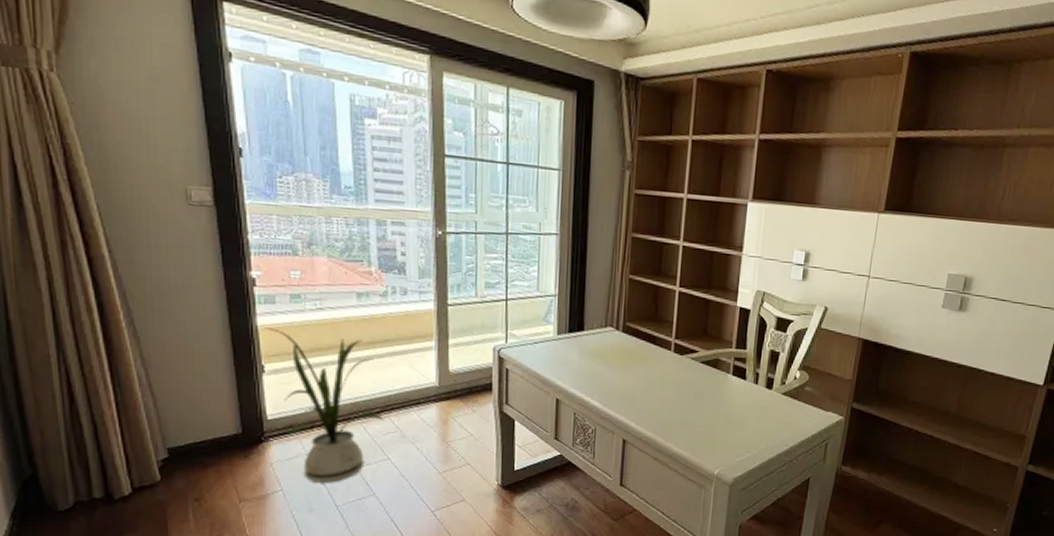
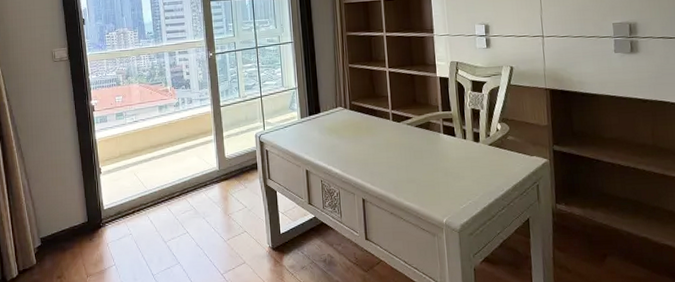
house plant: present [261,327,384,484] -> none [98,139,182,257]

